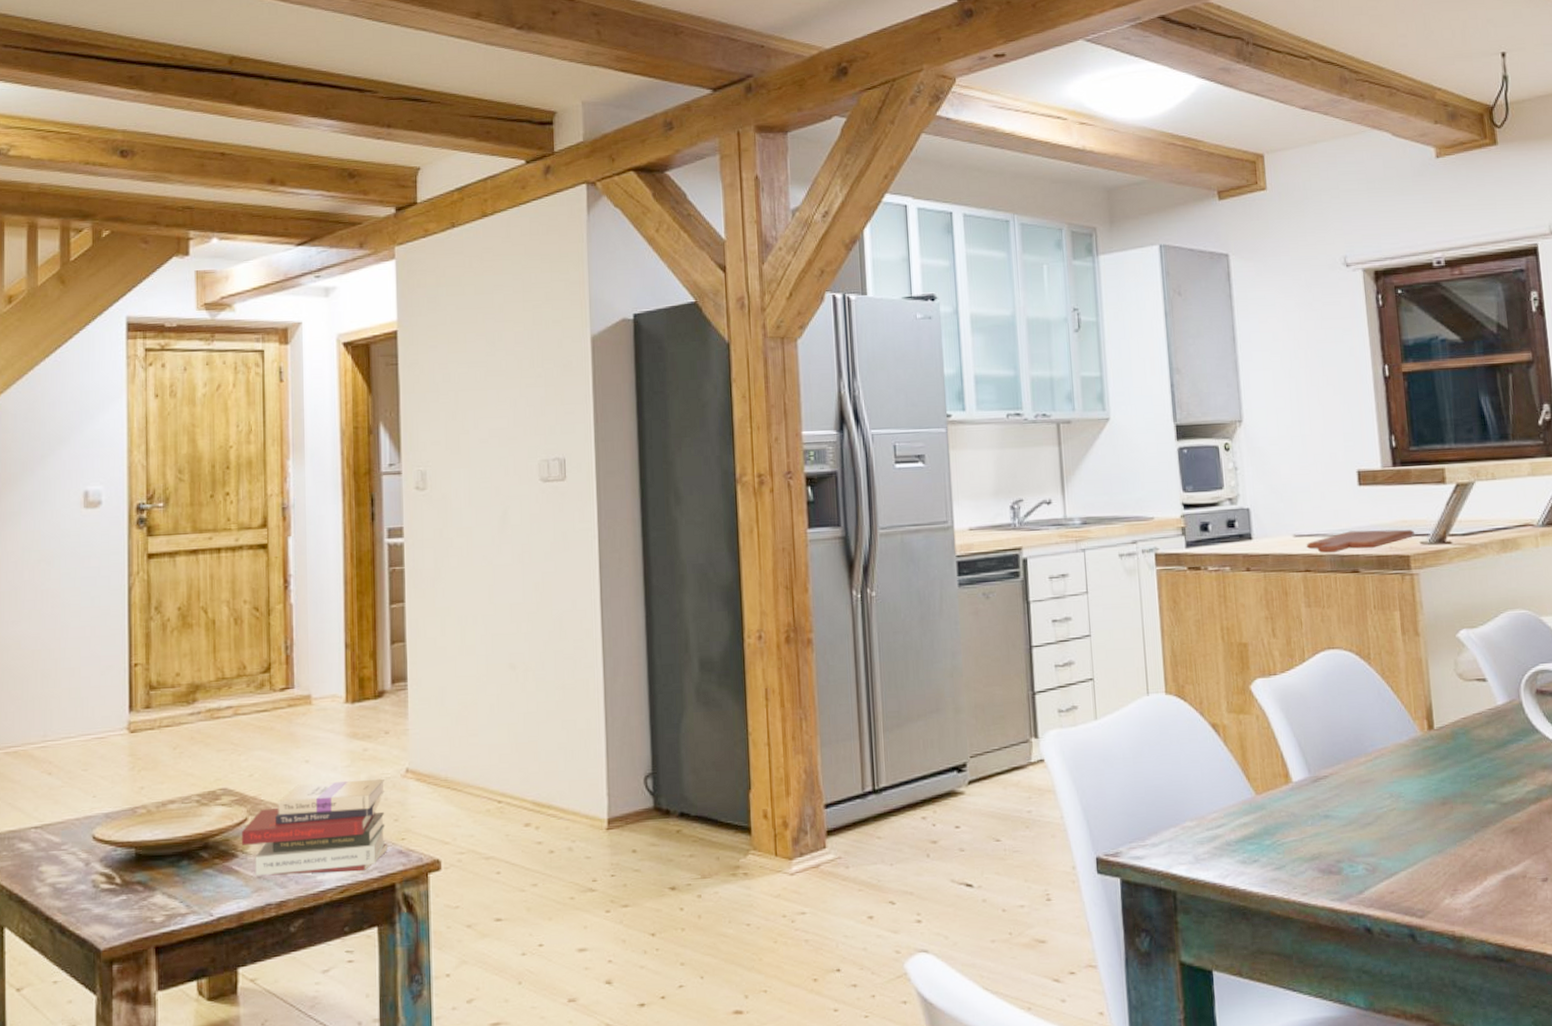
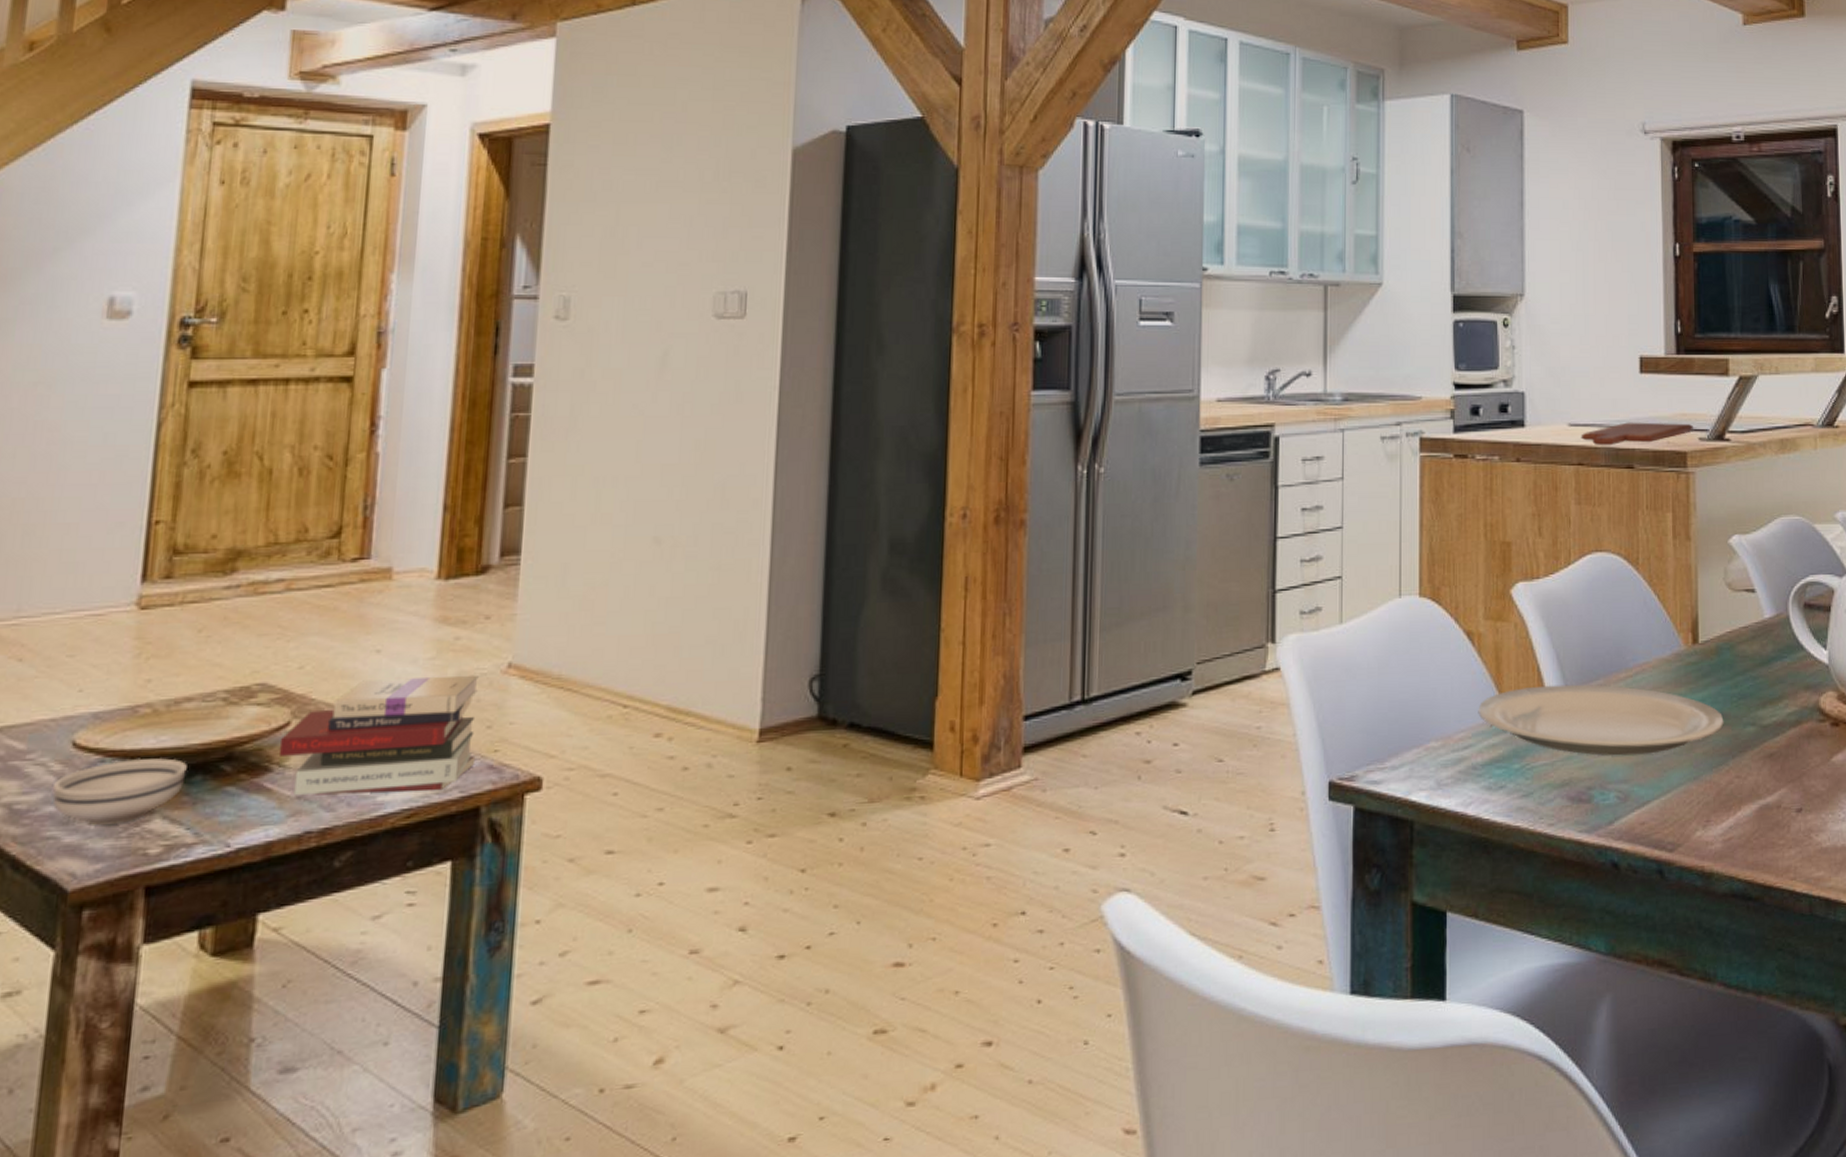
bowl: none [82,847,176,899] -> present [52,758,187,825]
plate: none [1228,768,1465,832] -> present [1478,684,1724,756]

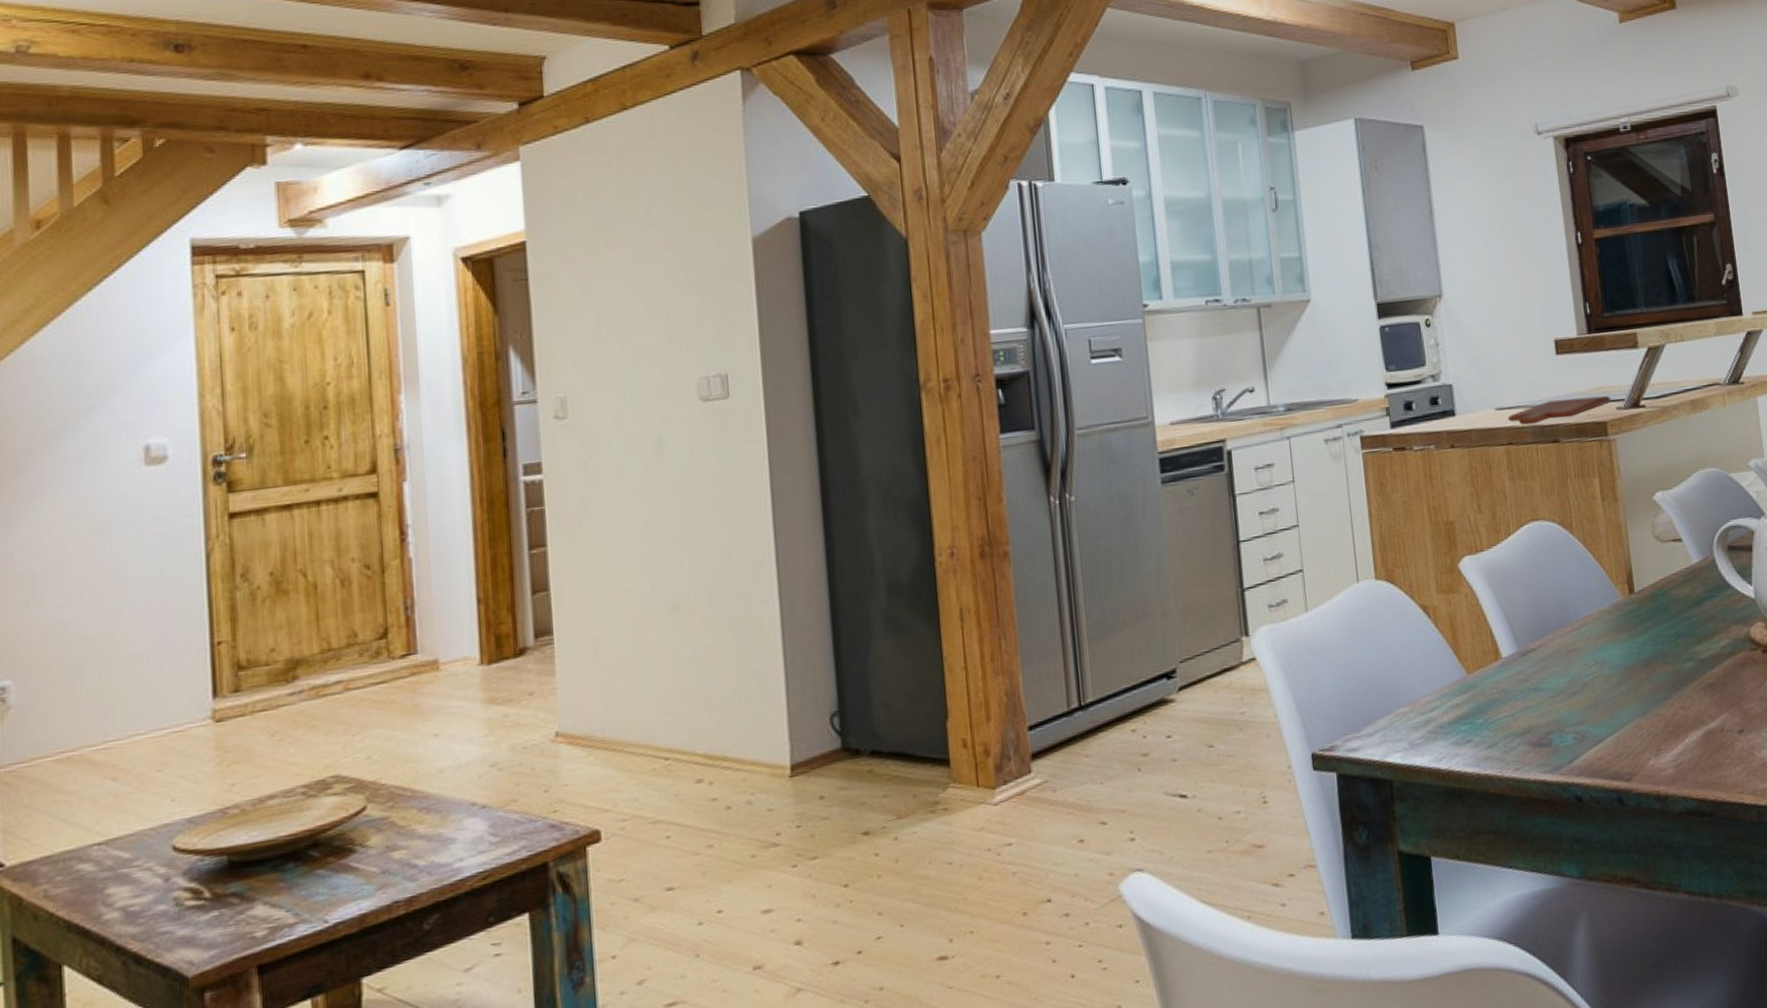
bowl: present [52,758,187,825] -> none [160,851,280,917]
books: present [278,674,479,796] -> none [359,746,538,872]
plate: present [1478,684,1724,756] -> none [1440,639,1665,704]

